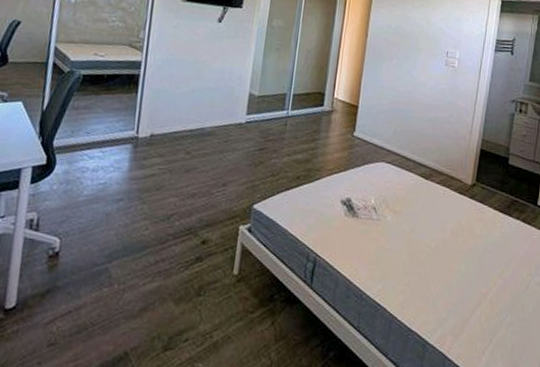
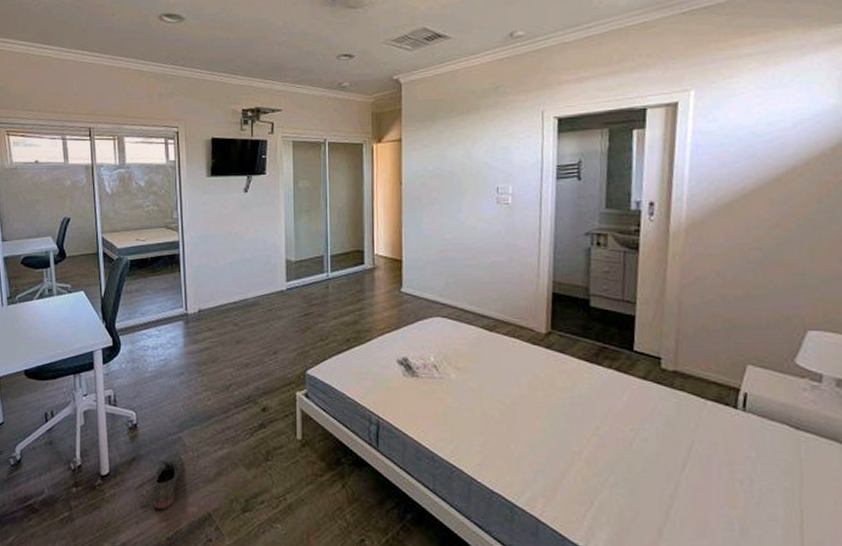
shoe: none [62,284,107,348] -> present [152,452,184,509]

